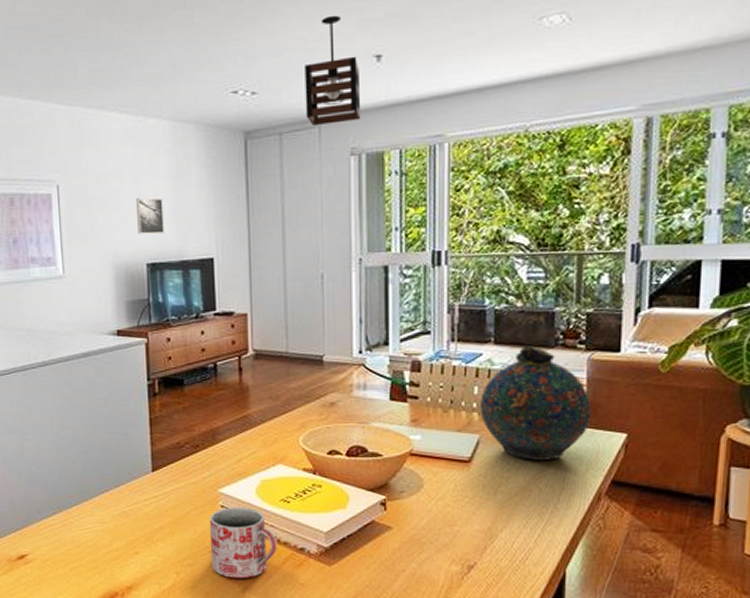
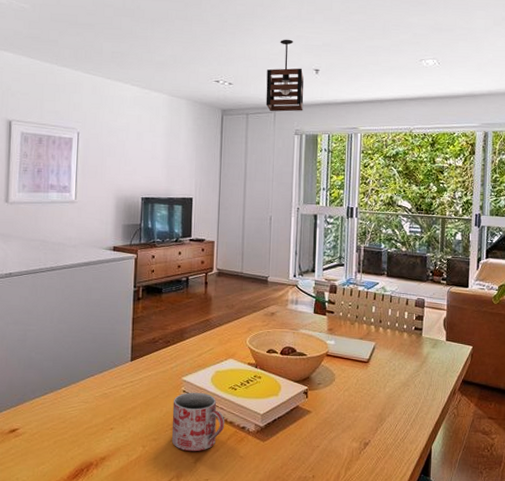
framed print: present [135,197,164,235] -> none [137,147,158,177]
snuff bottle: present [480,345,592,460] -> none [376,279,450,363]

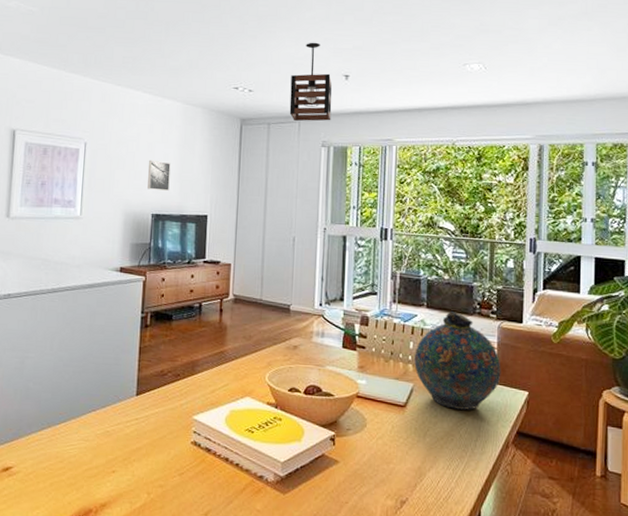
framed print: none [137,147,158,177] -> present [147,159,171,192]
mug: present [172,392,225,452] -> none [180,433,240,503]
snuff bottle: none [376,279,450,363] -> present [414,311,501,410]

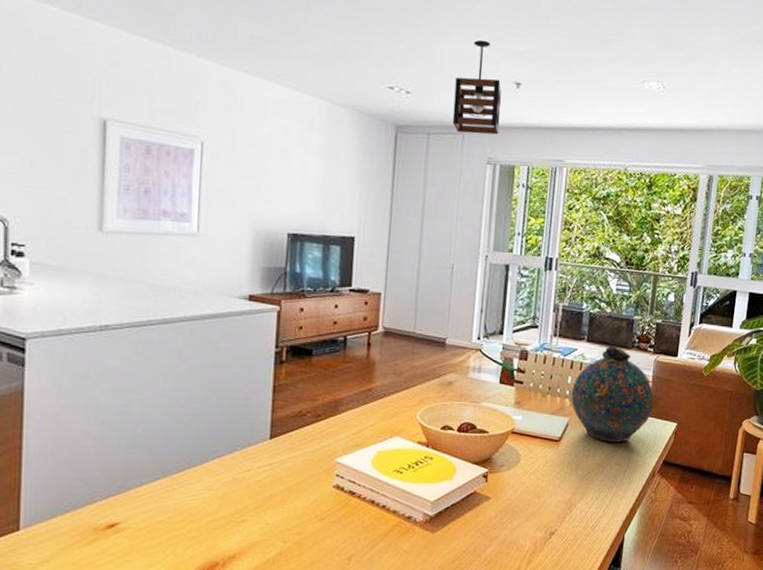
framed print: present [147,159,171,192] -> none [282,168,311,208]

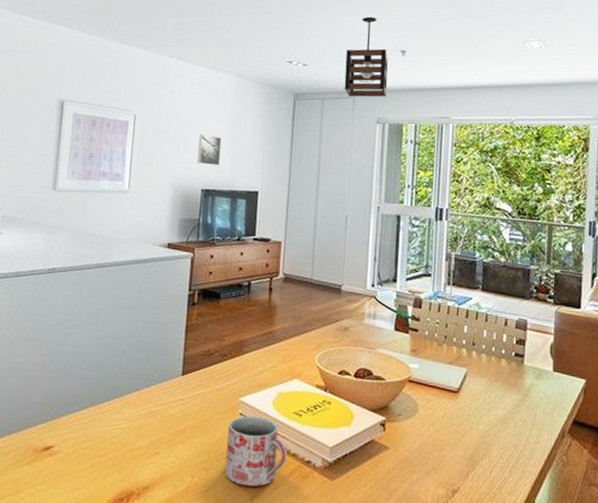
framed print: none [282,168,311,208] -> present [197,133,222,167]
mug: none [321,476,387,547] -> present [225,415,287,487]
snuff bottle: present [571,345,654,442] -> none [468,295,558,397]

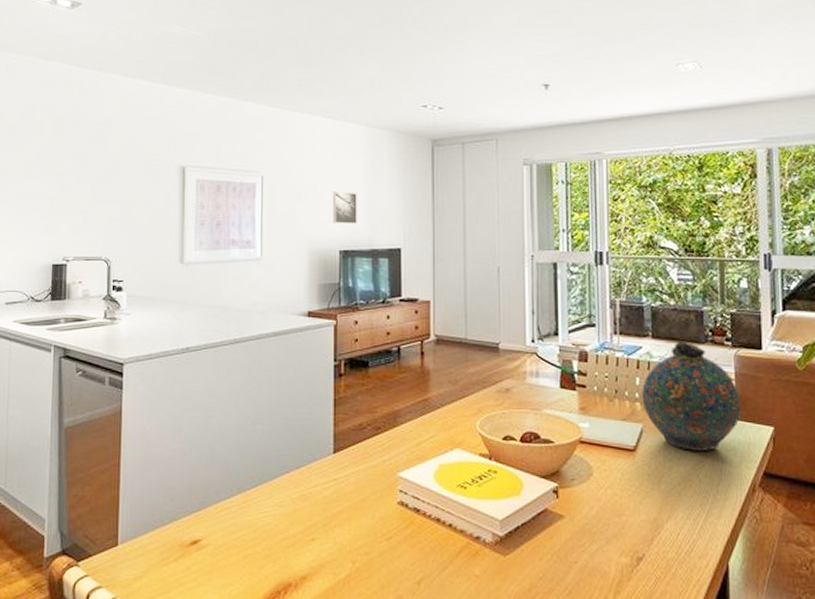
mug: present [225,415,287,487] -> none [387,492,454,570]
pendant light: present [344,16,388,97] -> none [484,50,532,139]
snuff bottle: none [468,295,558,397] -> present [642,341,742,451]

